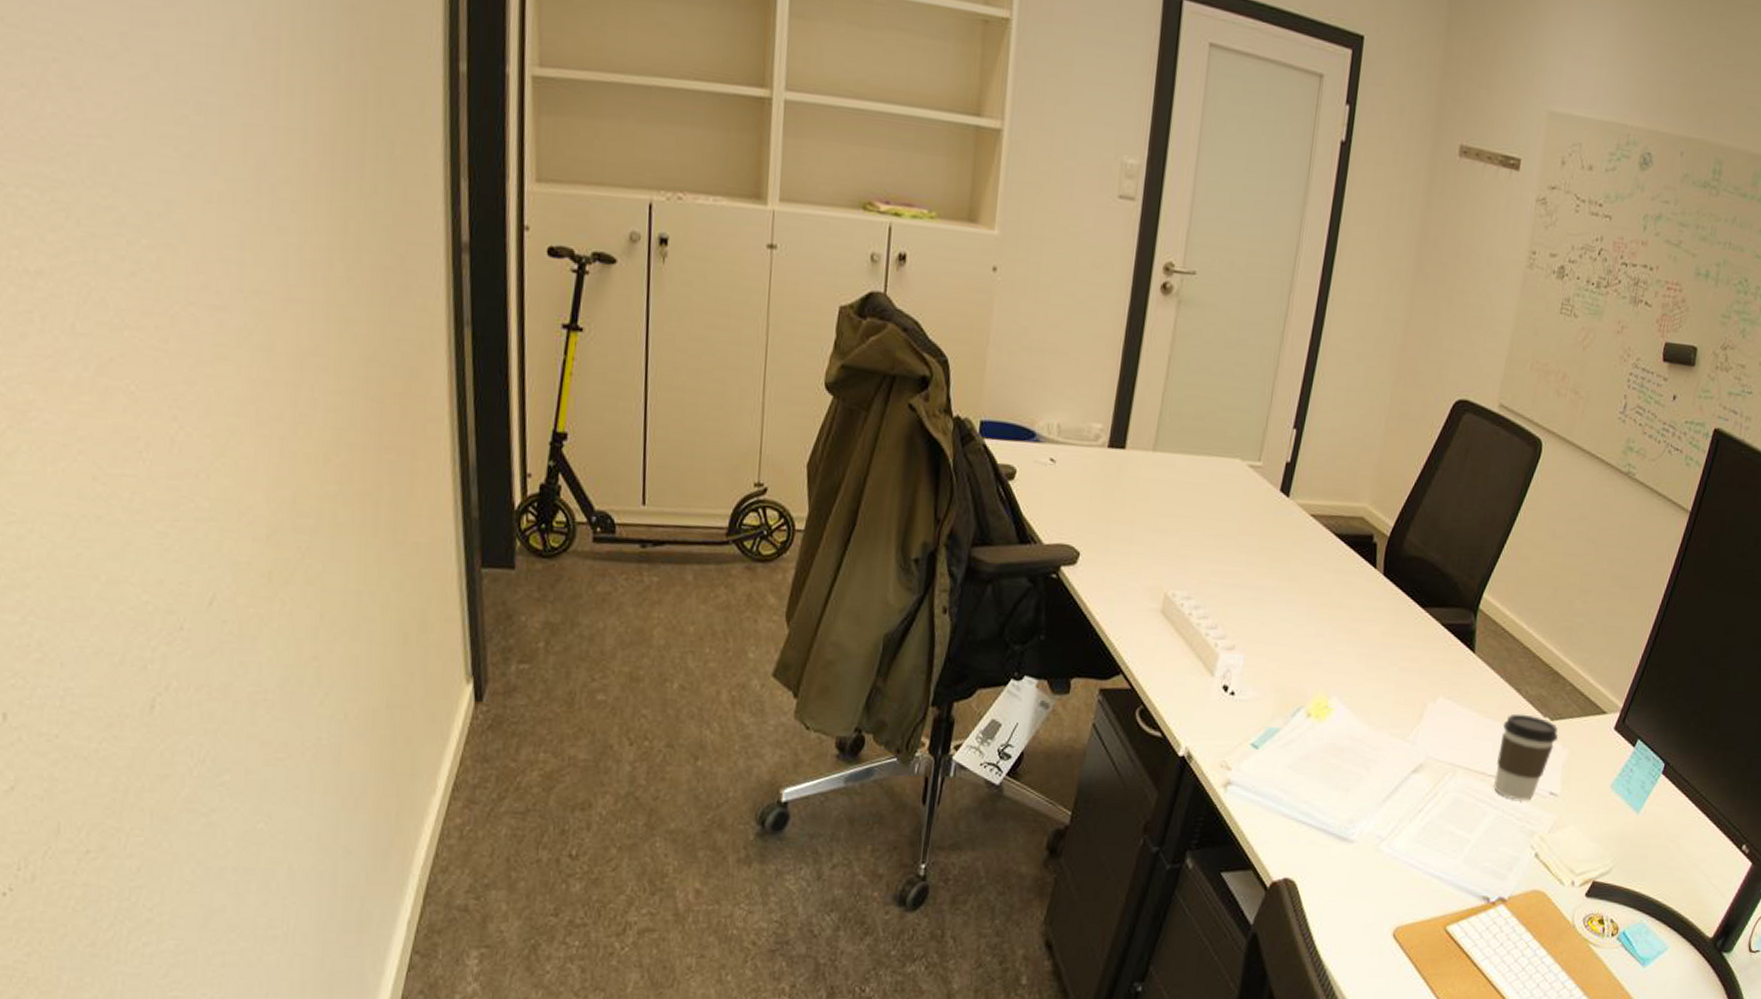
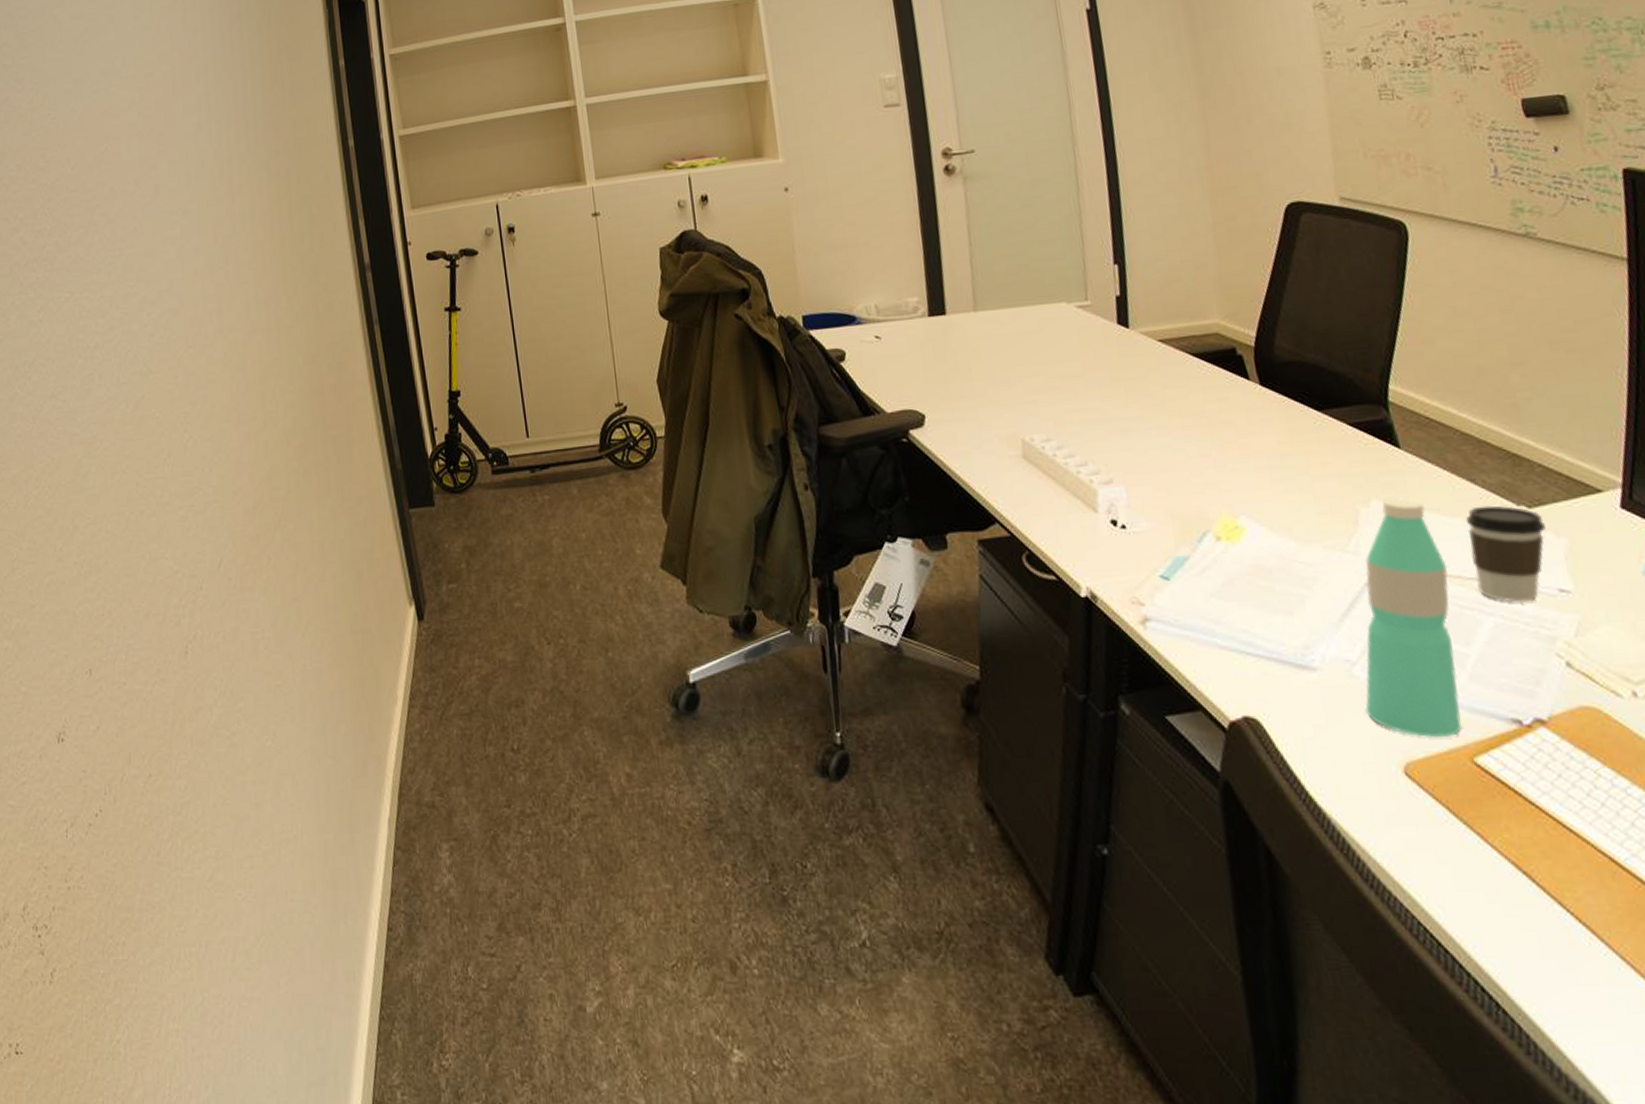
water bottle: none [1380,697,1478,908] -> present [1364,498,1462,739]

